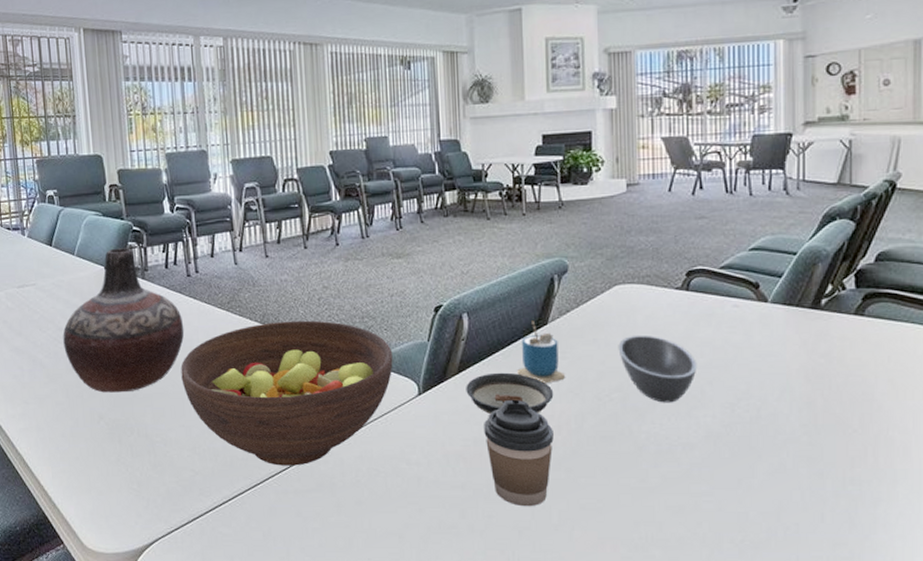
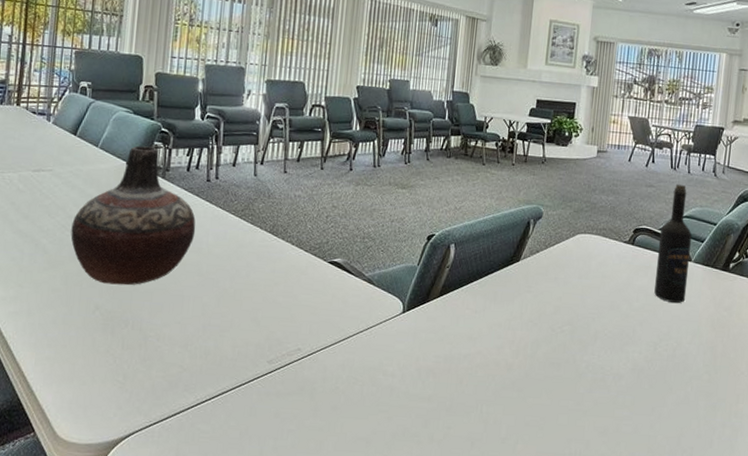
fruit bowl: present [180,320,393,466] -> none [185,233,386,370]
saucer: present [466,372,554,414] -> none [444,298,517,338]
coffee cup: present [484,400,554,507] -> none [454,324,512,421]
cup: present [517,320,565,384] -> none [489,256,528,313]
bowl: present [618,335,697,403] -> none [573,277,633,338]
wine bottle: none [721,210,766,354] -> present [654,184,692,303]

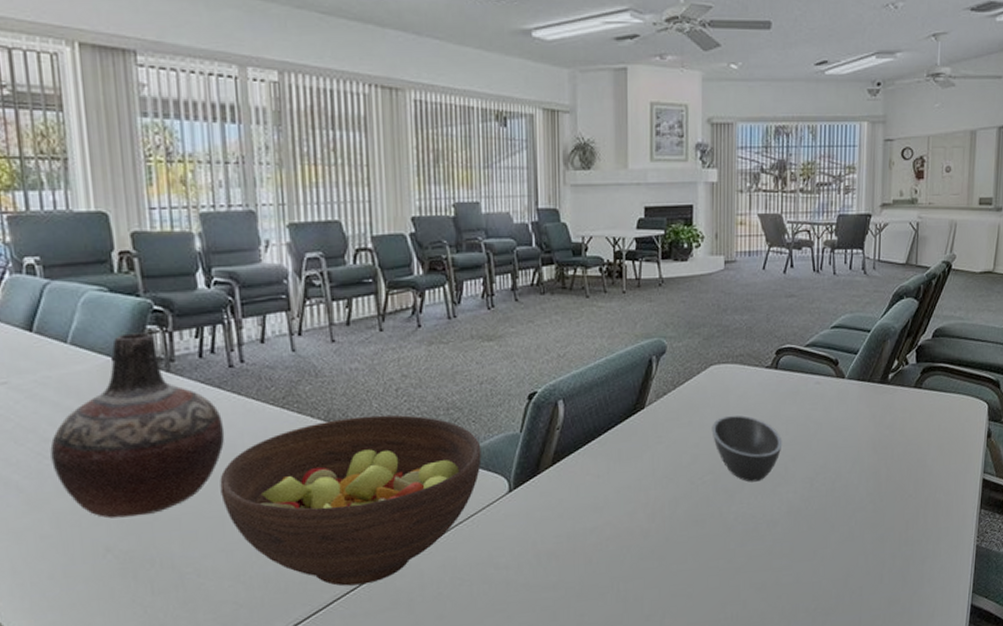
fruit bowl: none [185,233,386,370] -> present [220,414,482,586]
bowl: none [573,277,633,338] -> present [711,415,783,482]
wine bottle: present [654,184,692,303] -> none [805,289,843,429]

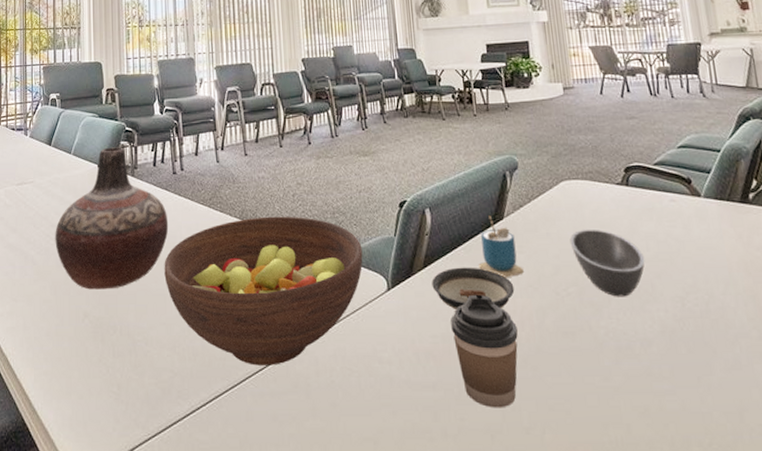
saucer: none [560,461,649,507] -> present [432,267,515,309]
coffee cup: none [578,489,647,601] -> present [451,295,518,408]
cup: none [613,405,660,471] -> present [479,215,524,278]

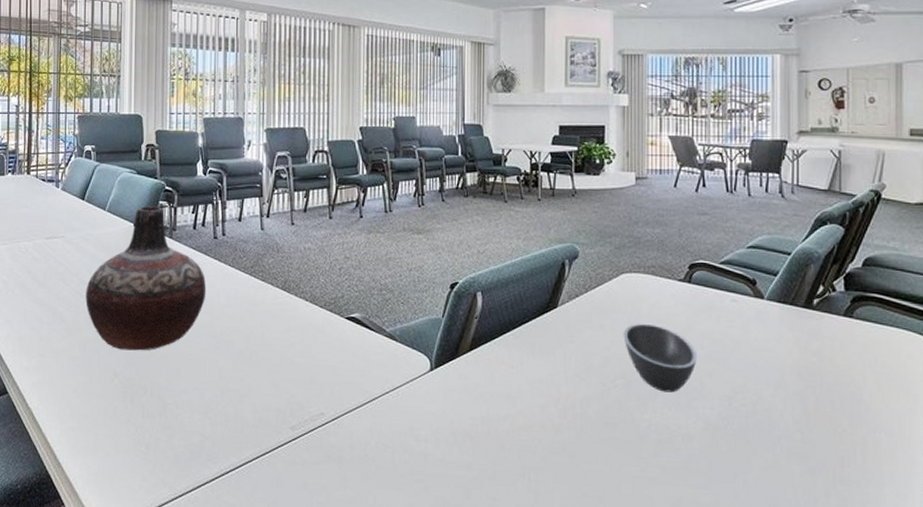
fruit bowl: present [164,216,363,366] -> none [199,288,408,436]
saucer: present [432,267,515,309] -> none [476,352,561,396]
coffee cup: present [451,295,518,408] -> none [492,381,559,491]
cup: present [479,215,524,278] -> none [527,303,572,367]

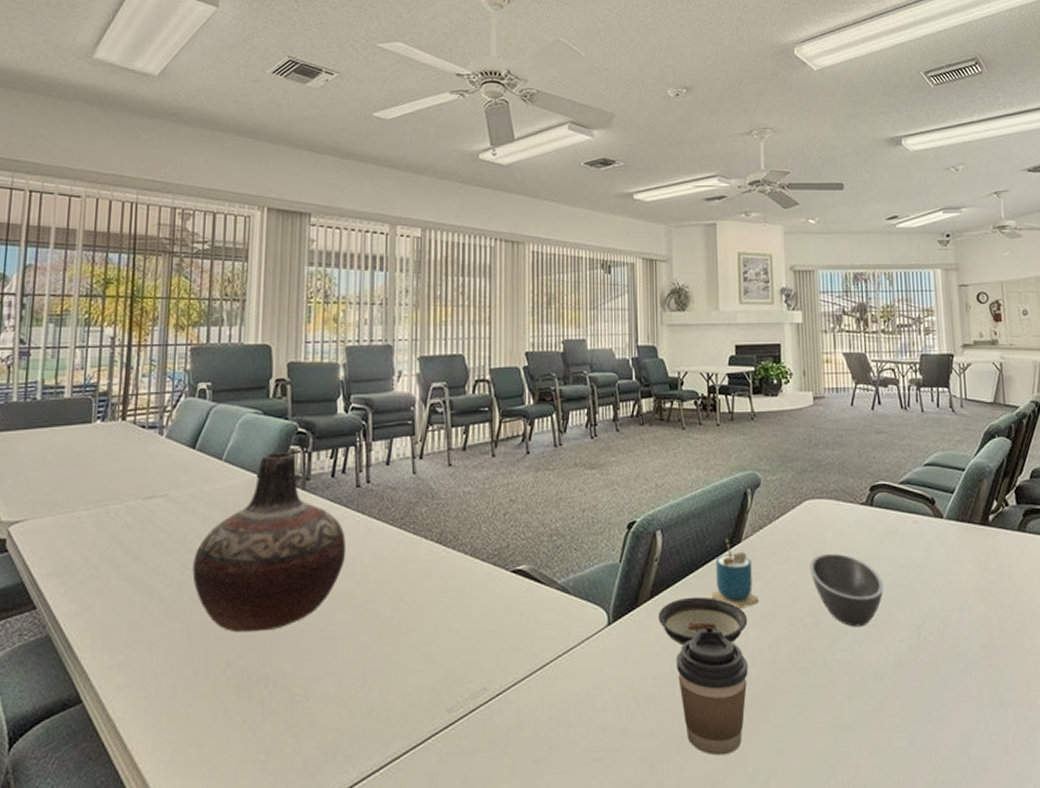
saucer: none [476,352,561,396] -> present [658,596,748,645]
coffee cup: none [492,381,559,491] -> present [676,628,748,756]
cup: none [527,303,572,367] -> present [711,538,759,609]

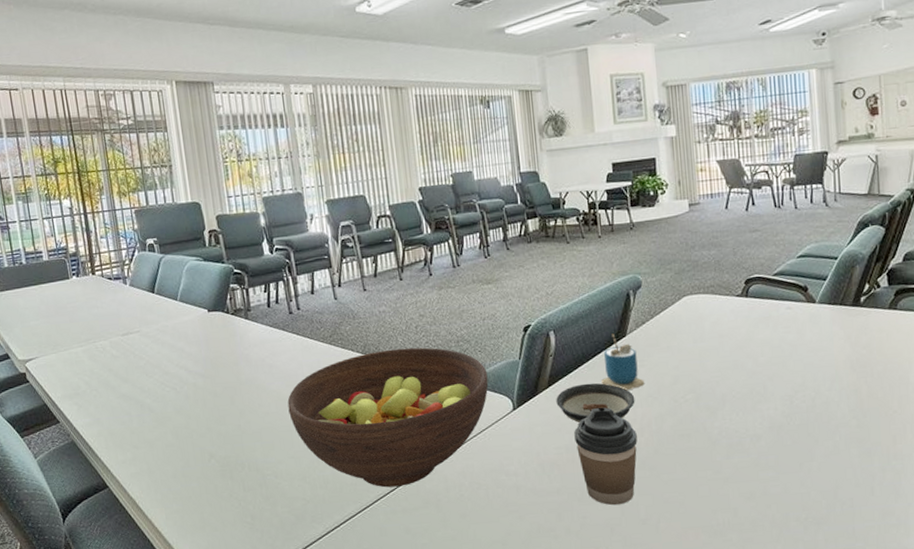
vase: present [192,452,347,633] -> none [169,290,290,432]
fruit bowl: none [336,539,582,720] -> present [287,347,489,488]
bowl: present [809,553,884,627] -> none [689,339,759,400]

